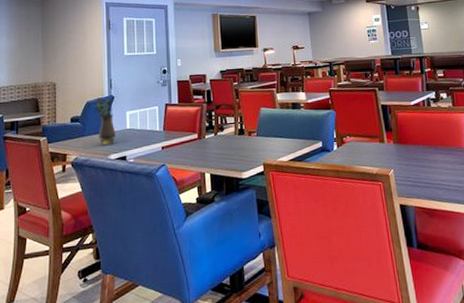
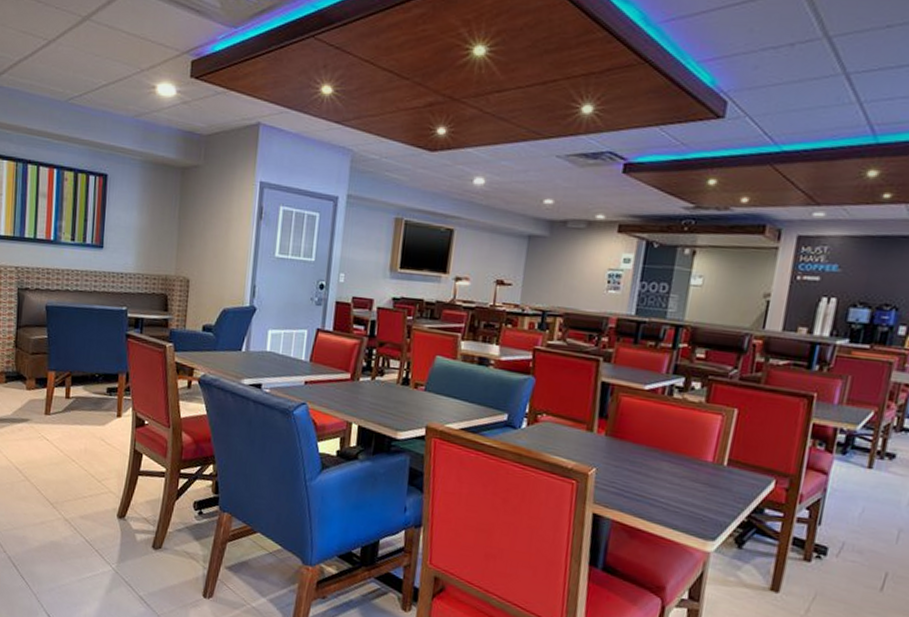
vase: present [94,96,116,145] -> none [231,304,253,367]

